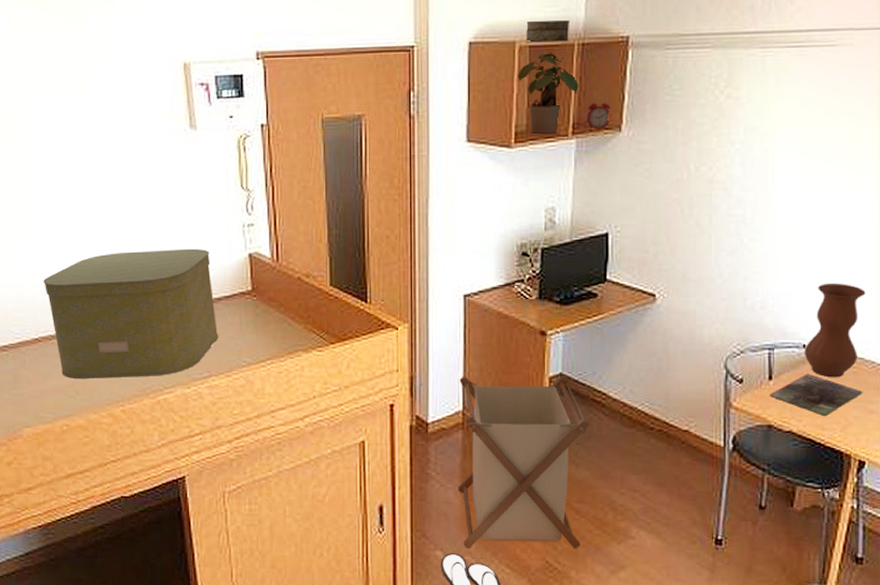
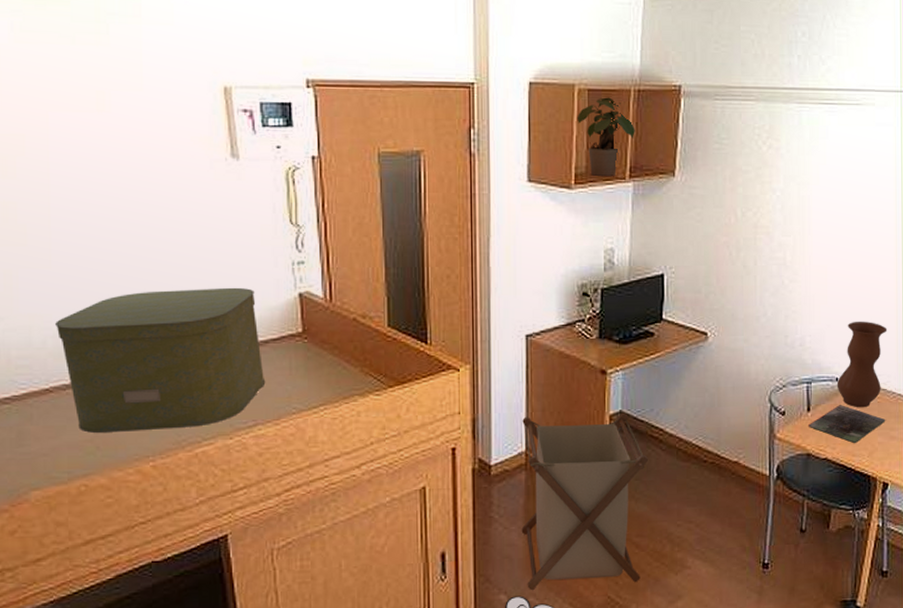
decorative box: present [526,20,570,43] -> none [585,64,627,87]
alarm clock: present [587,97,611,130] -> none [643,143,666,174]

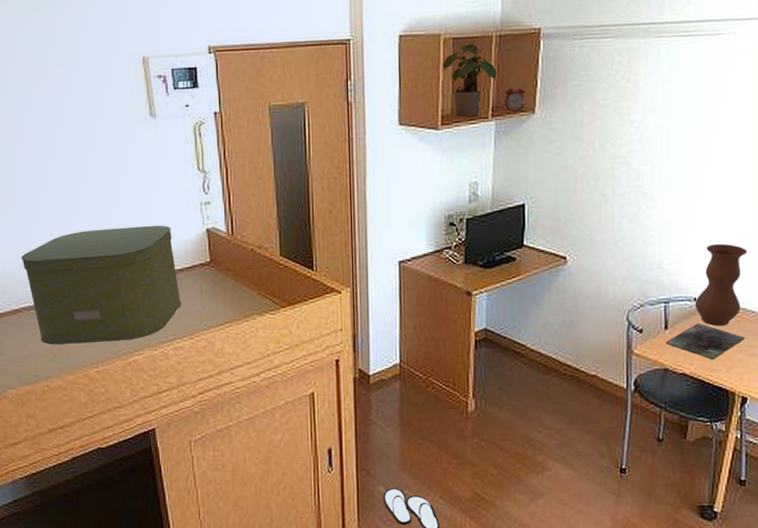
laundry basket: present [521,412,649,590] -> none [396,329,512,483]
alarm clock: none [643,143,666,174] -> present [505,83,526,112]

